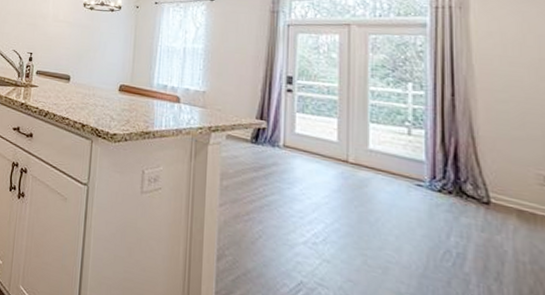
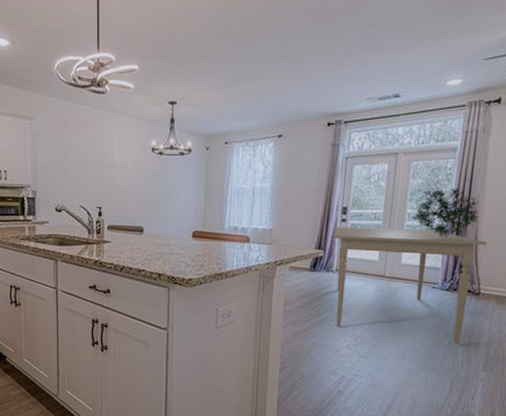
dining table: none [278,97,488,269] -> present [334,227,487,344]
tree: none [375,64,471,127] -> present [411,186,479,238]

